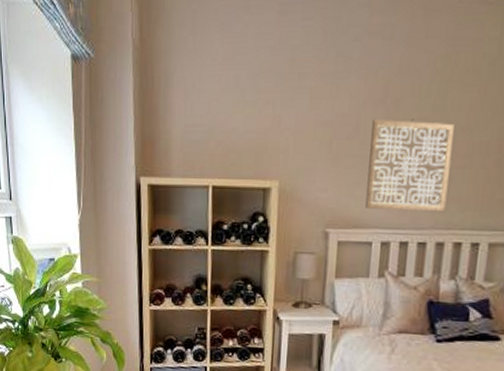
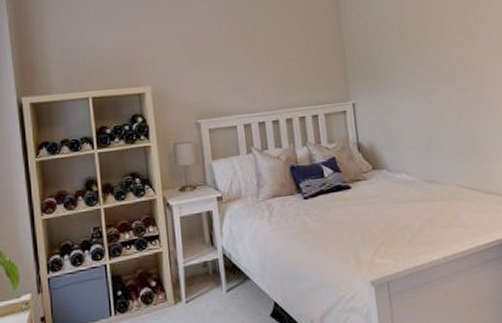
wall art: present [365,119,454,211] -> none [219,29,287,100]

